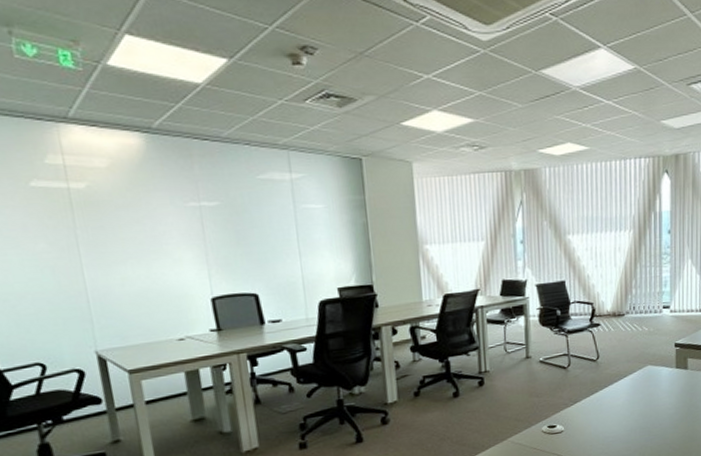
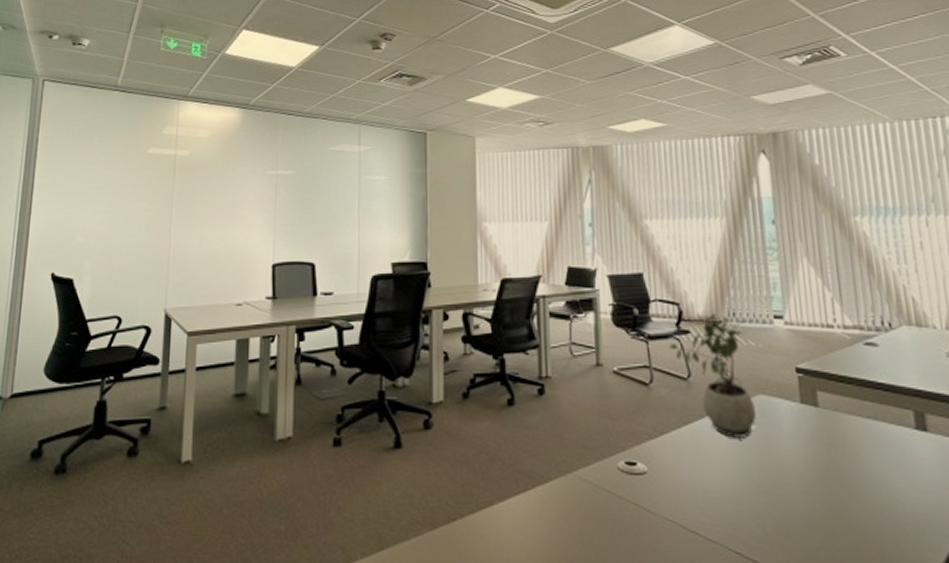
potted plant: none [584,308,645,399] -> present [669,313,757,438]

